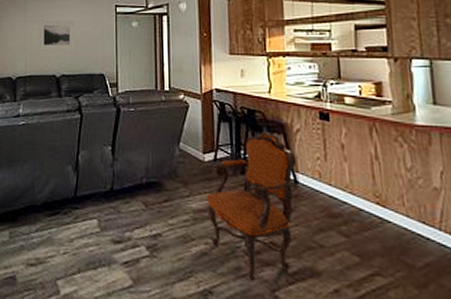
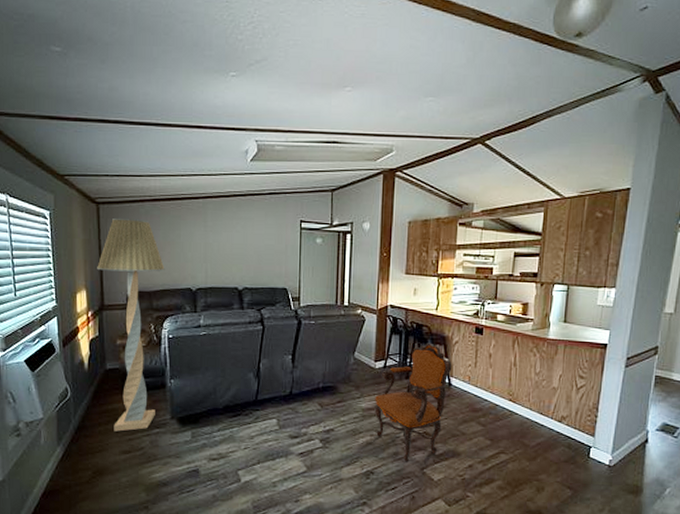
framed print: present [38,20,74,51] -> none [220,231,258,264]

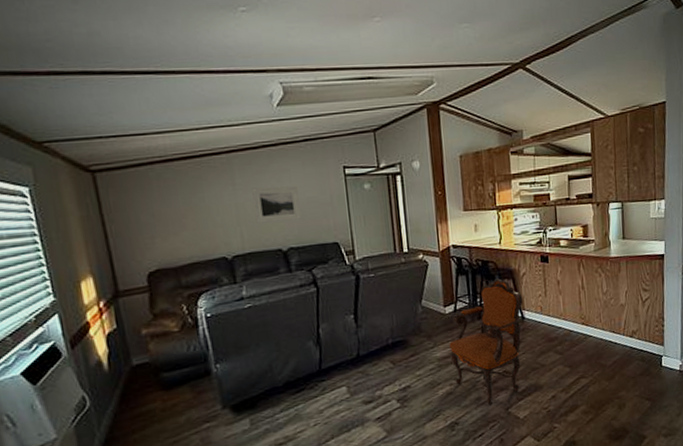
floor lamp: present [97,219,165,432] -> none [103,185,203,436]
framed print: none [220,231,258,264] -> present [252,186,301,223]

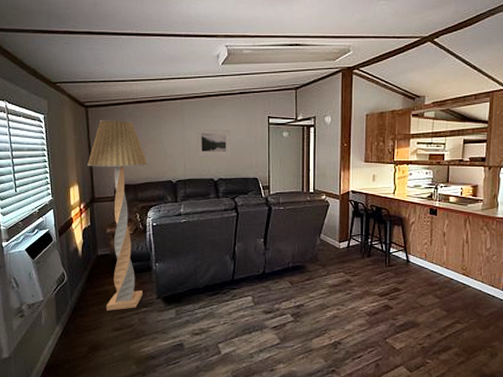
floor lamp: none [103,185,203,436] -> present [87,120,148,311]
armchair: present [449,278,523,406] -> none [340,224,410,333]

